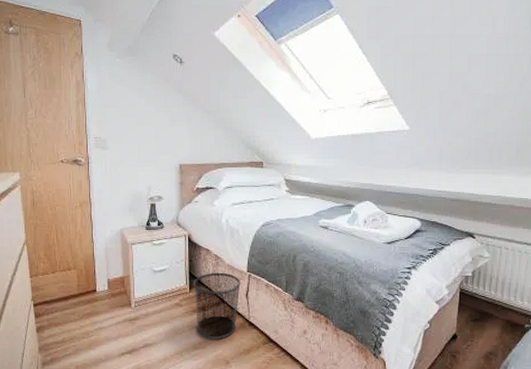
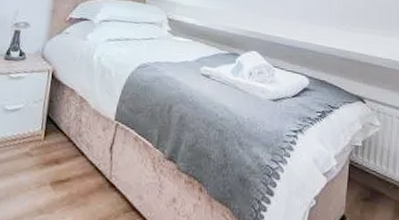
waste bin: present [193,272,241,340] -> none [44,117,106,203]

